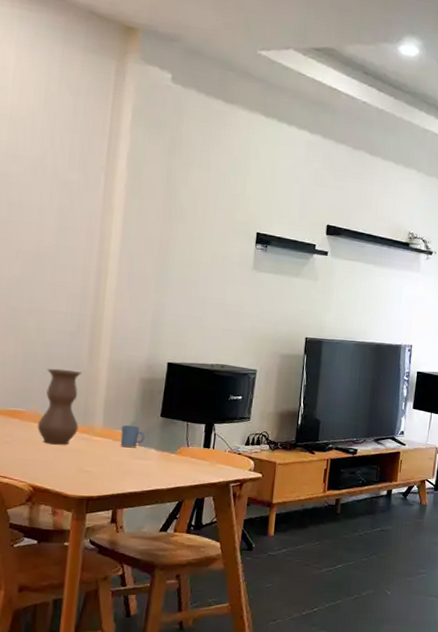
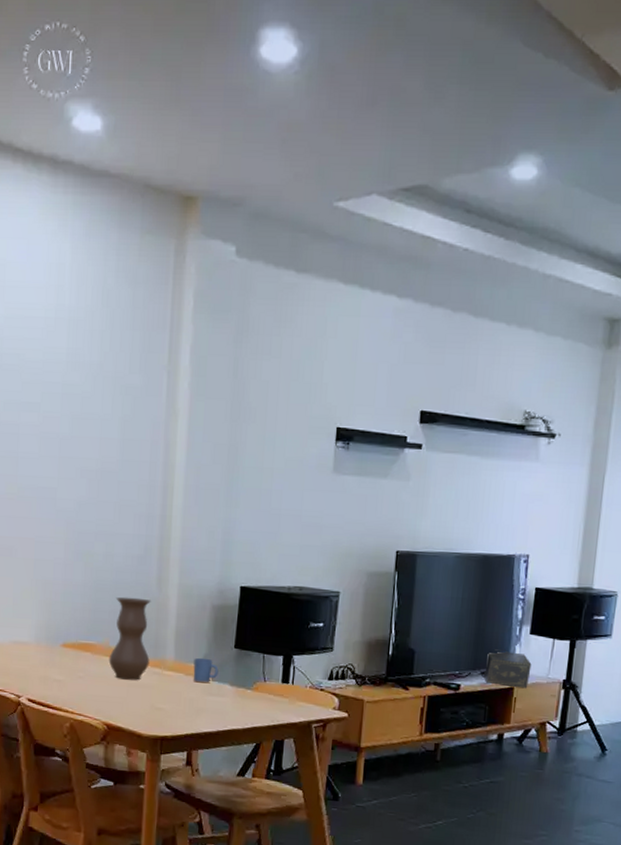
decorative box: none [374,422,414,453] -> present [481,651,532,689]

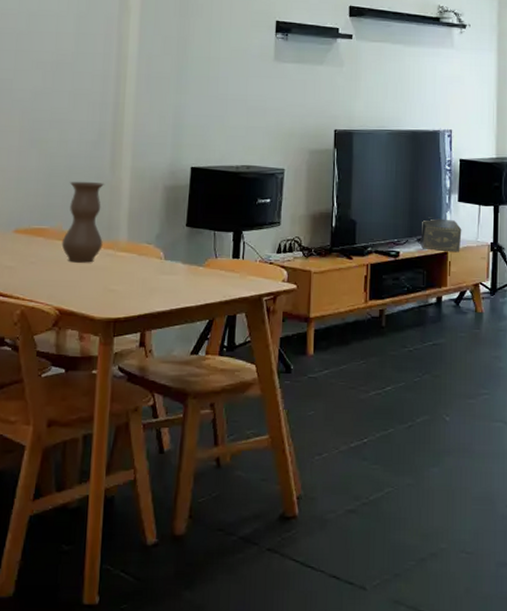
mug: present [193,657,219,683] -> none [146,237,171,263]

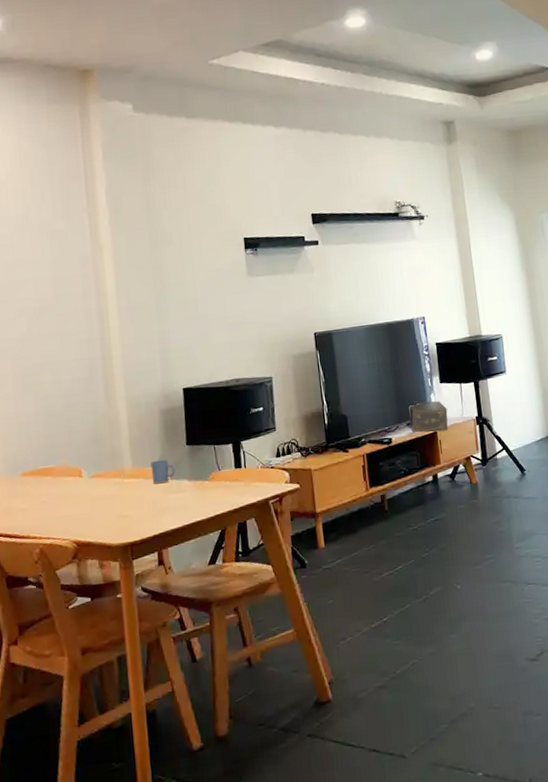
vase: present [61,181,105,263] -> none [68,416,109,496]
mug: none [146,237,171,263] -> present [150,459,176,484]

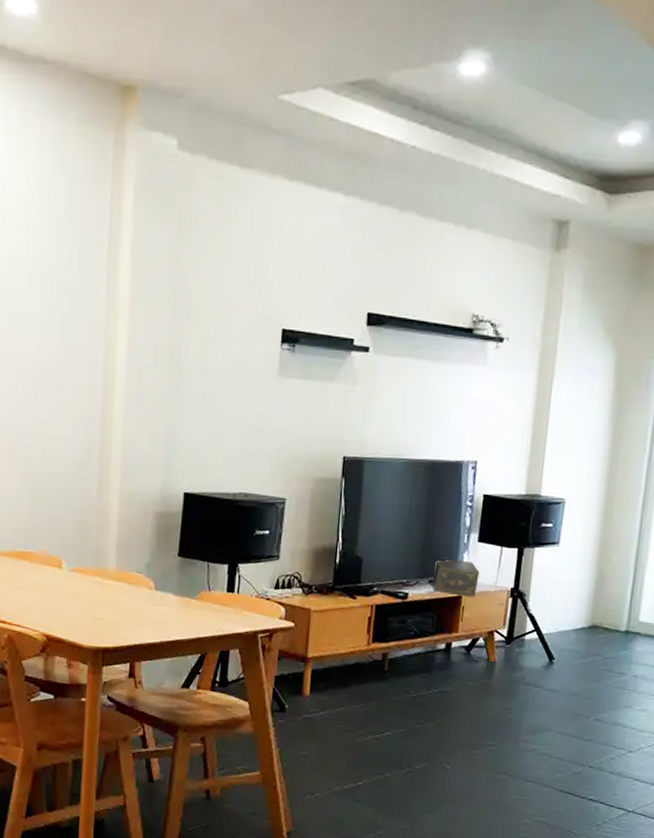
mug: present [150,459,176,484] -> none [135,566,162,593]

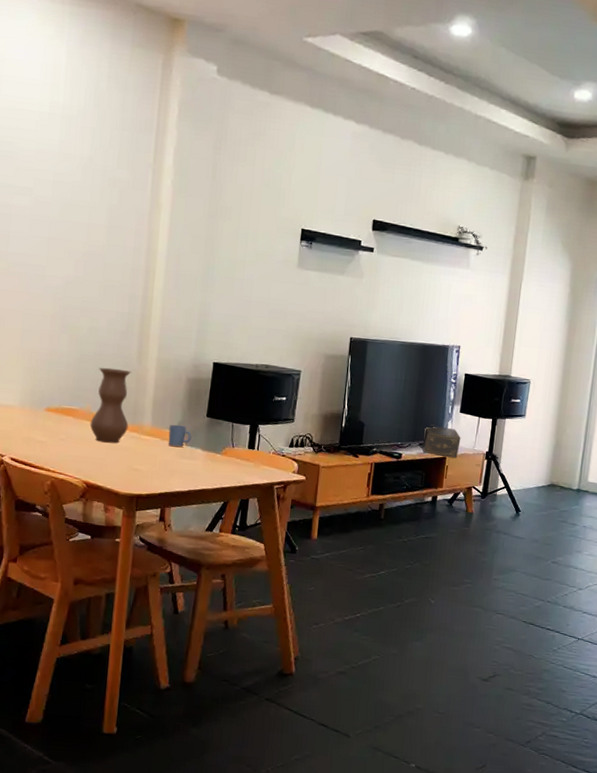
vase: none [48,503,92,590] -> present [90,367,132,443]
mug: none [135,566,162,593] -> present [168,424,192,448]

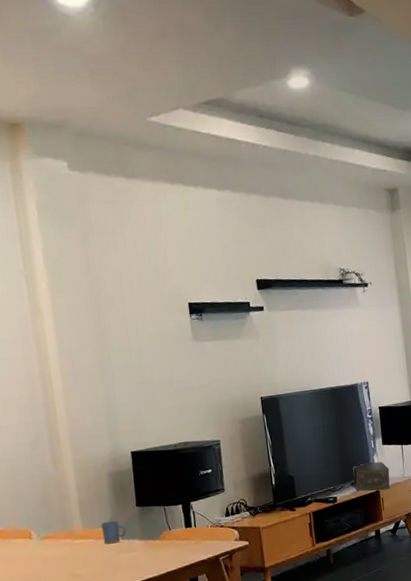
vase: present [90,367,132,443] -> none [15,479,60,557]

